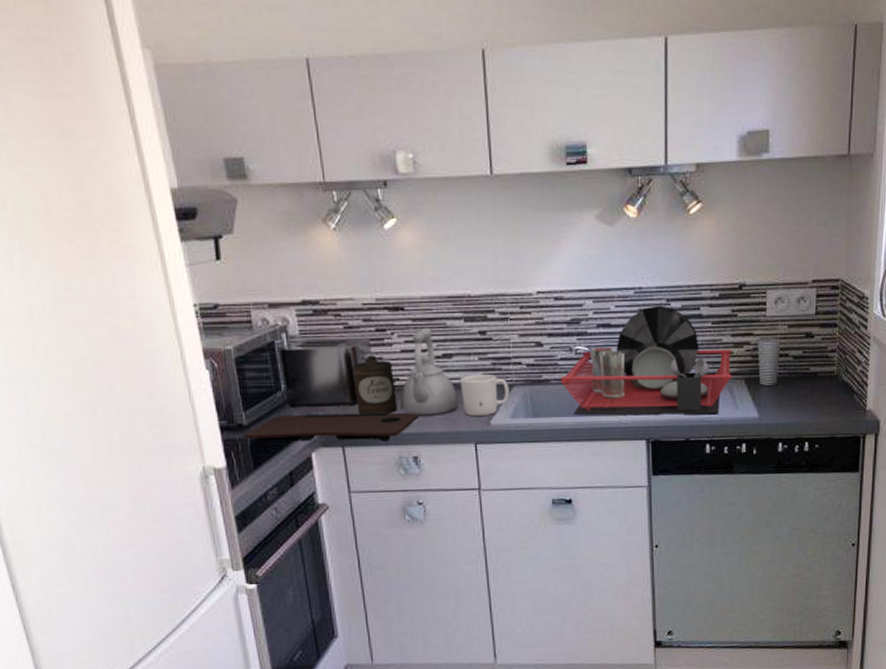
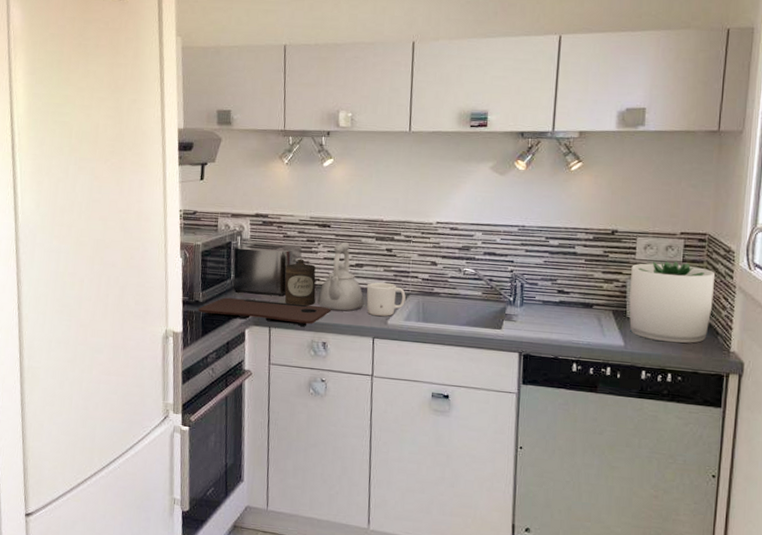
dish rack: present [560,305,732,416] -> none [449,241,602,339]
planter: none [762,314,849,408] -> present [629,261,715,344]

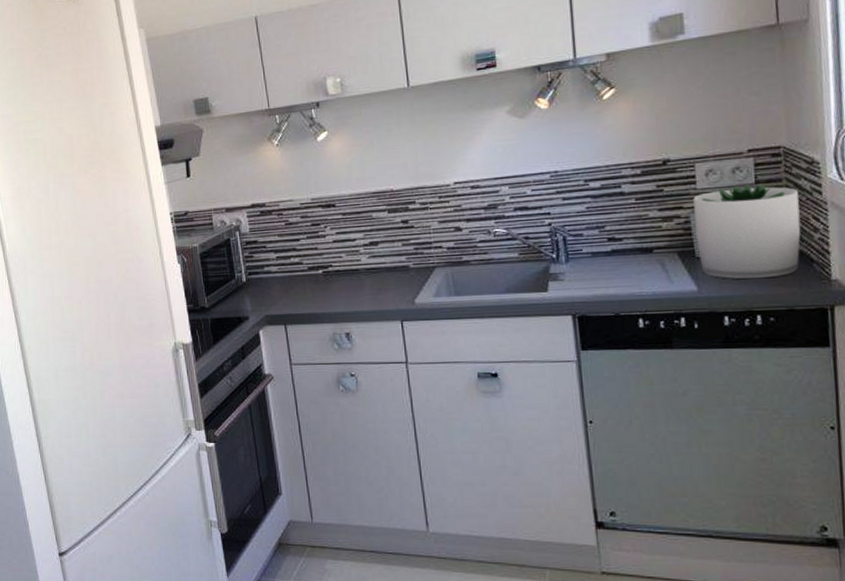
cutting board: present [198,297,332,326] -> none [205,294,351,322]
toaster: present [233,242,303,297] -> none [233,231,310,292]
canister: present [285,259,316,306] -> none [293,245,331,297]
kettle: present [317,241,364,312] -> none [333,219,385,297]
mug: present [366,282,406,317] -> none [385,257,432,297]

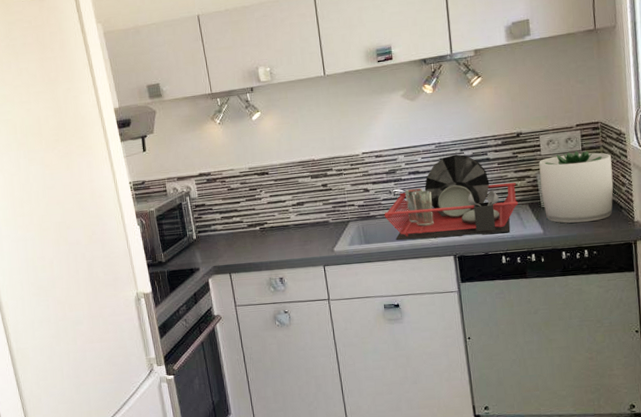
dish rack: none [480,186,662,293] -> present [384,154,518,241]

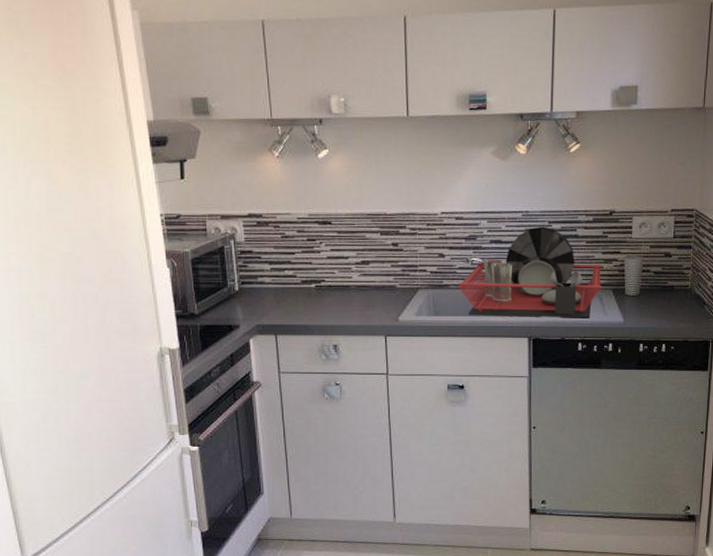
planter: present [539,150,614,224] -> none [627,237,701,315]

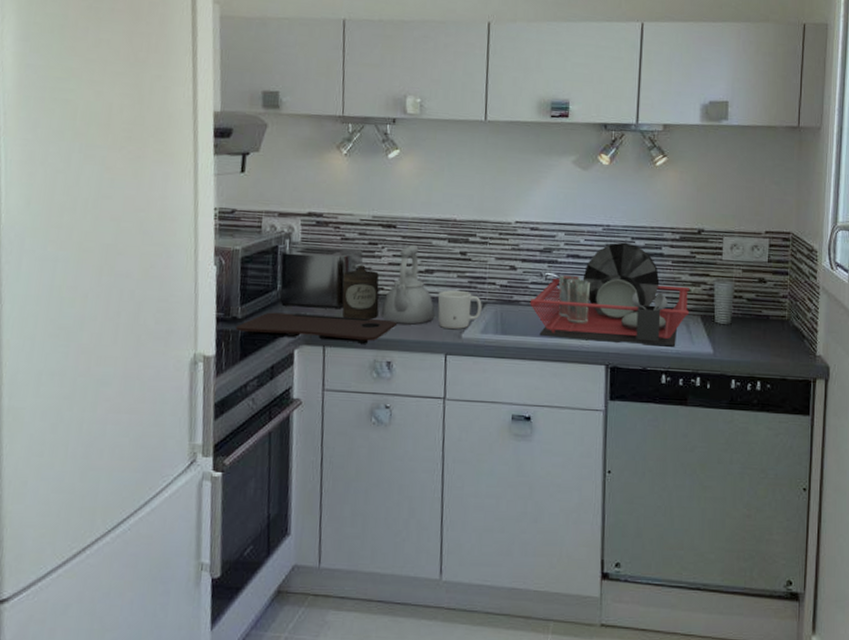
cutting board: none [194,307,340,330] -> present [235,312,398,344]
toaster: none [227,244,304,301] -> present [279,246,364,309]
canister: none [287,260,322,309] -> present [342,264,379,320]
kettle: none [324,238,373,311] -> present [381,244,435,325]
mug: none [374,278,415,314] -> present [437,290,482,330]

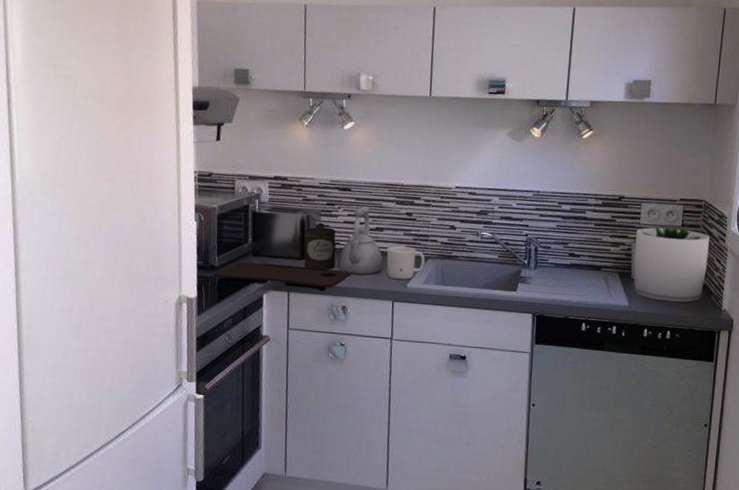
dish rack: present [529,242,689,347] -> none [466,206,609,299]
planter: none [717,261,799,349] -> present [633,225,709,303]

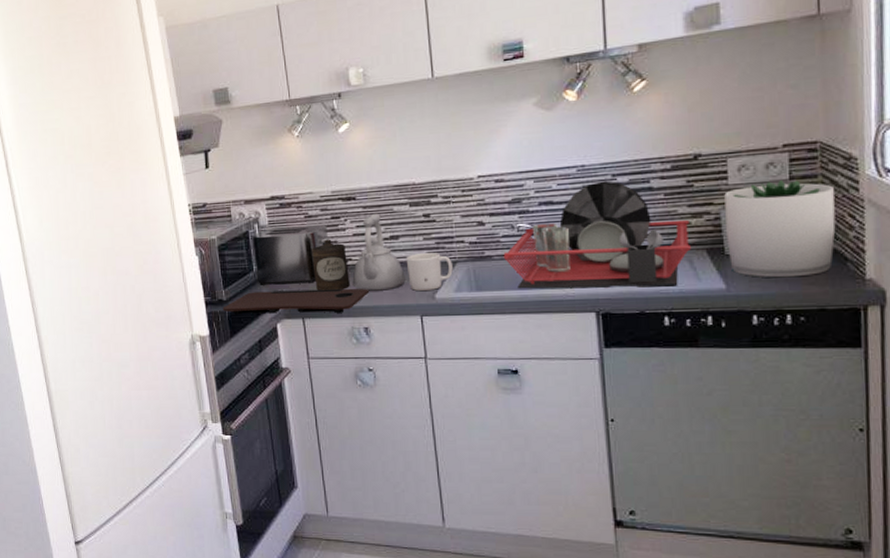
dish rack: none [466,206,609,299] -> present [503,181,691,289]

